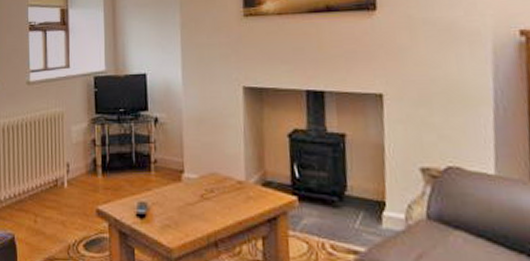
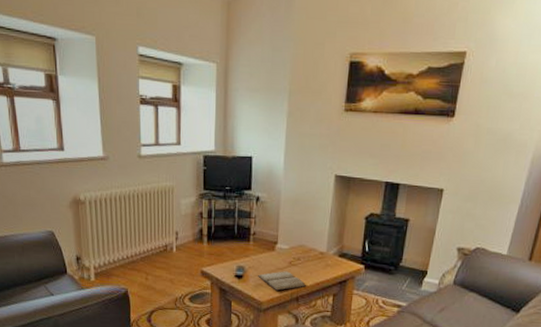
book: none [164,207,225,233] -> present [258,271,306,291]

